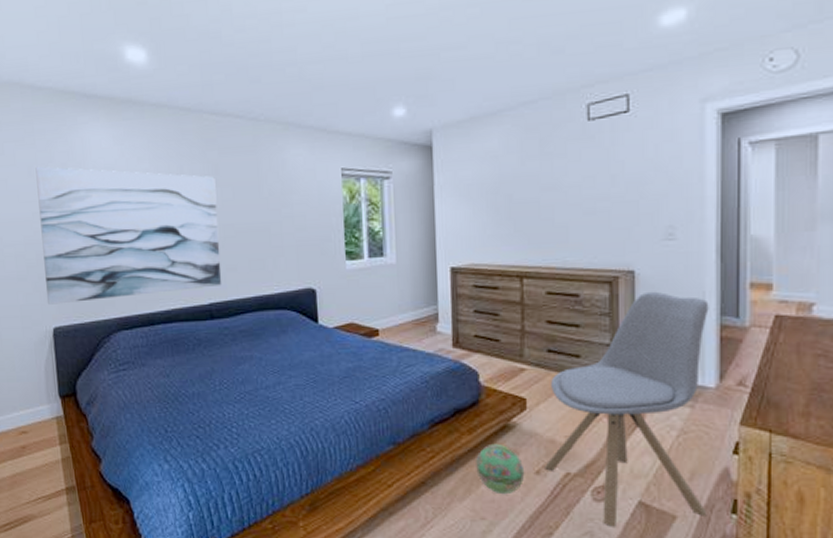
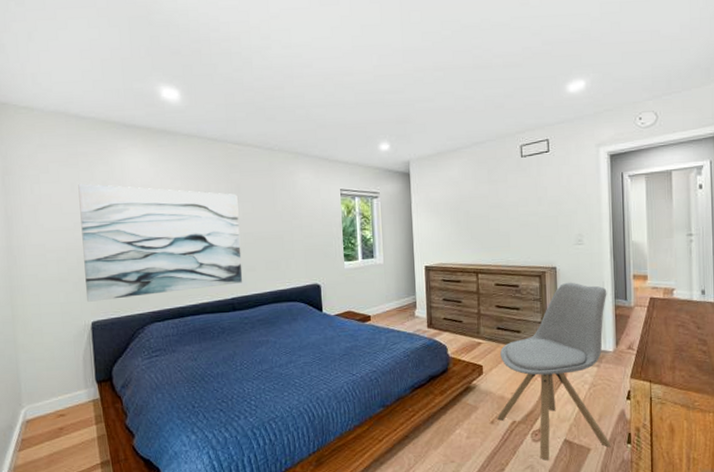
ball: present [476,443,525,495] -> none [446,401,483,442]

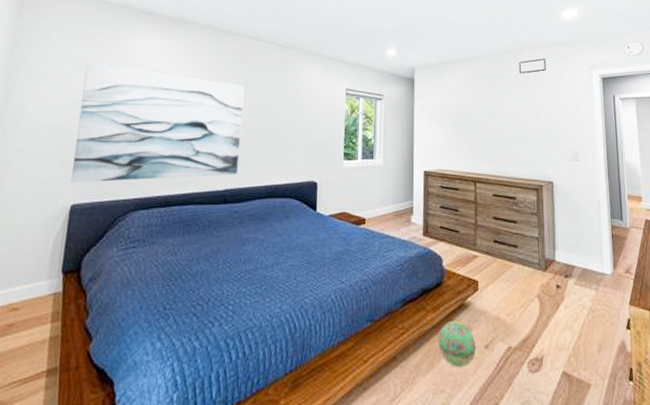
ball: none [446,401,483,442] -> present [438,320,477,368]
chair: present [497,282,611,461] -> none [492,198,612,396]

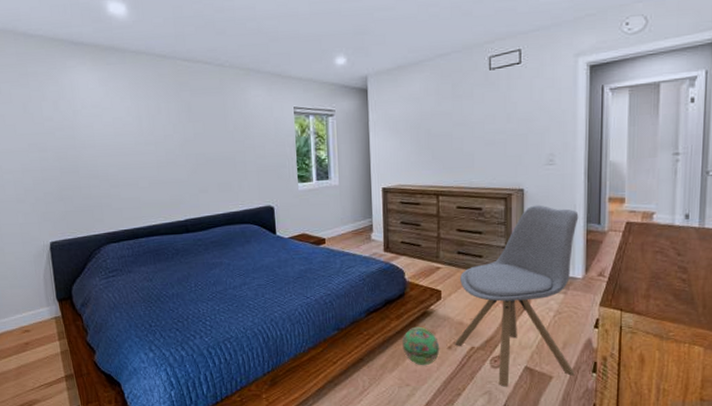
wall art: present [71,62,244,183] -> none [30,103,196,223]
chair: none [492,198,612,396] -> present [455,205,579,387]

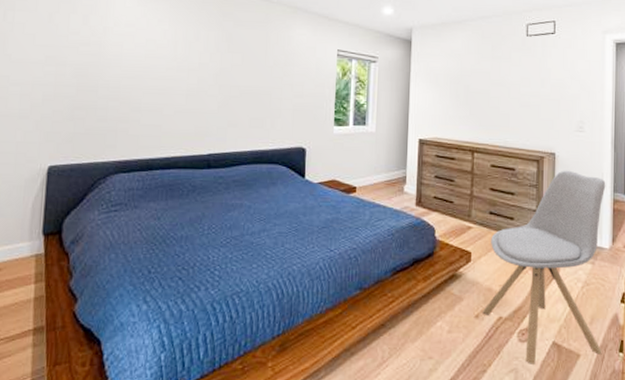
ball: present [402,326,440,366] -> none [428,290,467,336]

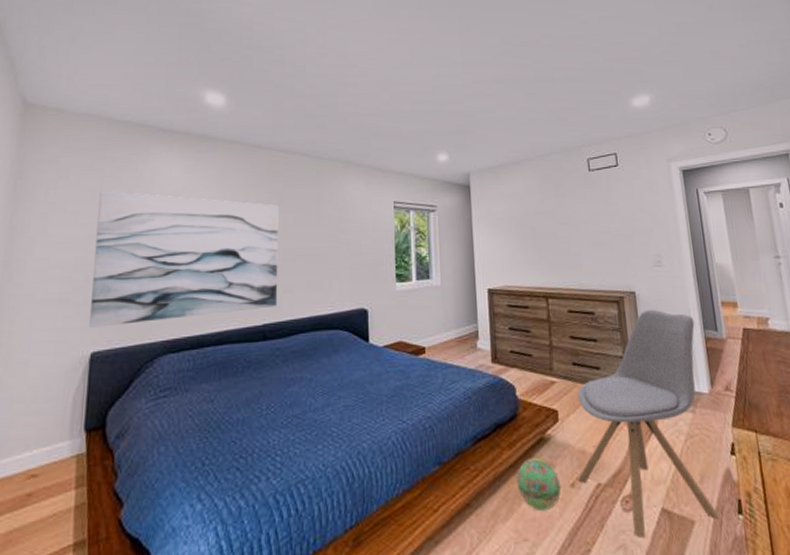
wall art: none [47,15,228,144] -> present [90,190,279,328]
ball: none [428,290,467,336] -> present [516,457,562,512]

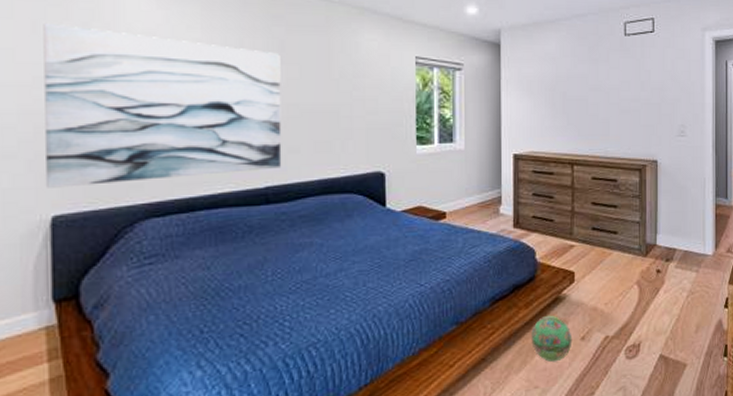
chair: present [577,309,719,538] -> none [589,177,708,380]

